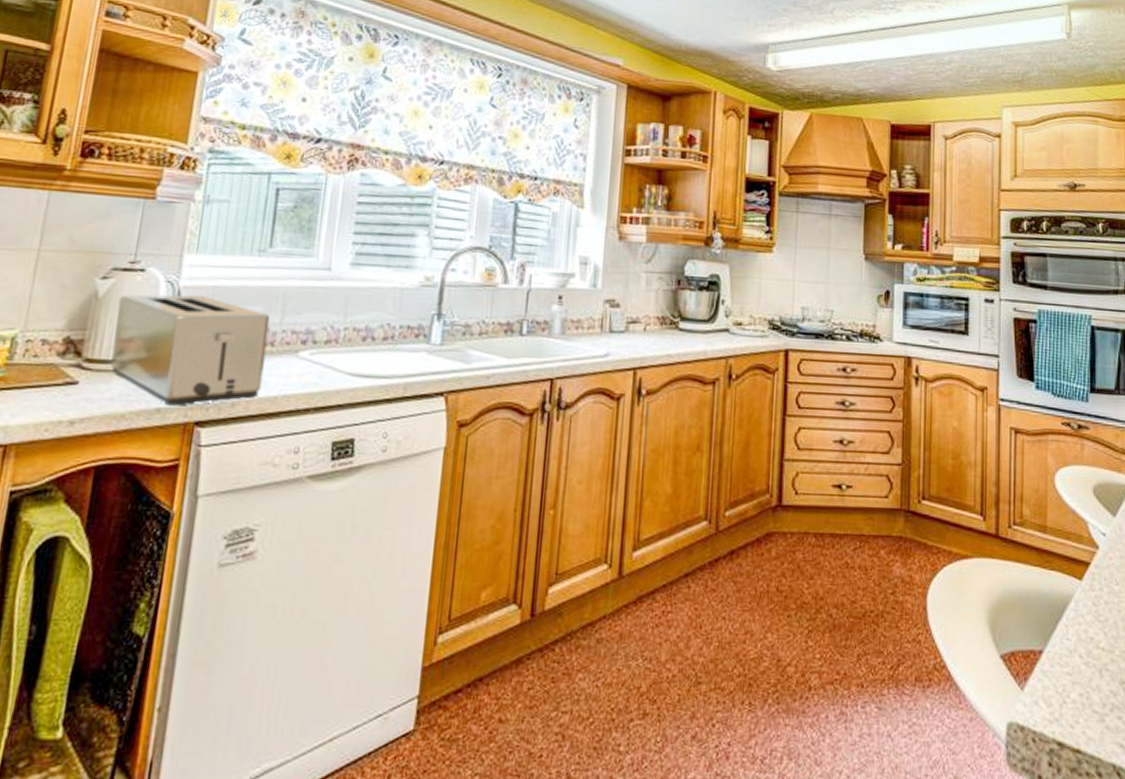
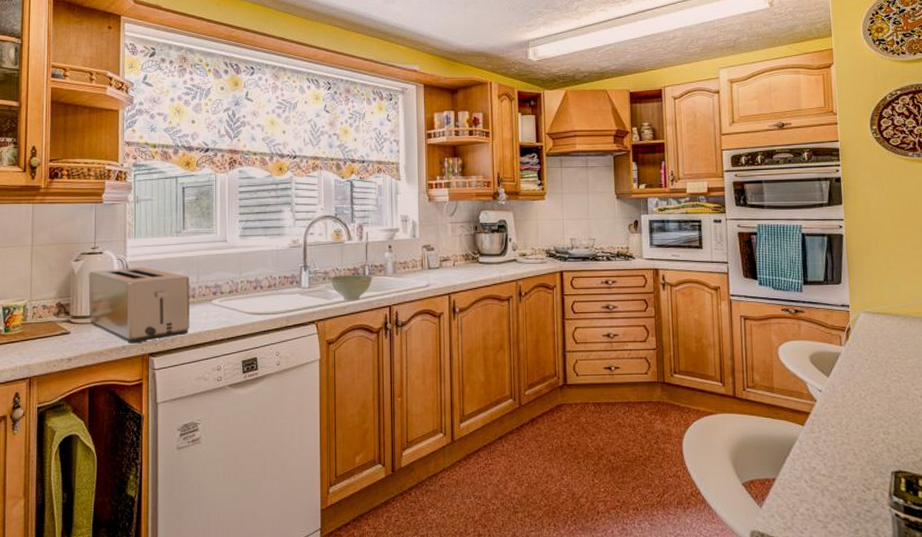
bowl: none [472,331,533,368] -> present [330,275,373,300]

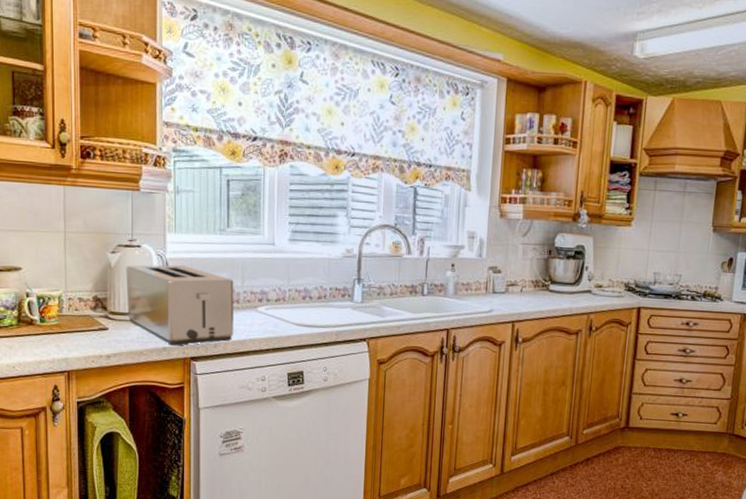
bowl: present [330,275,373,300] -> none [385,292,432,320]

